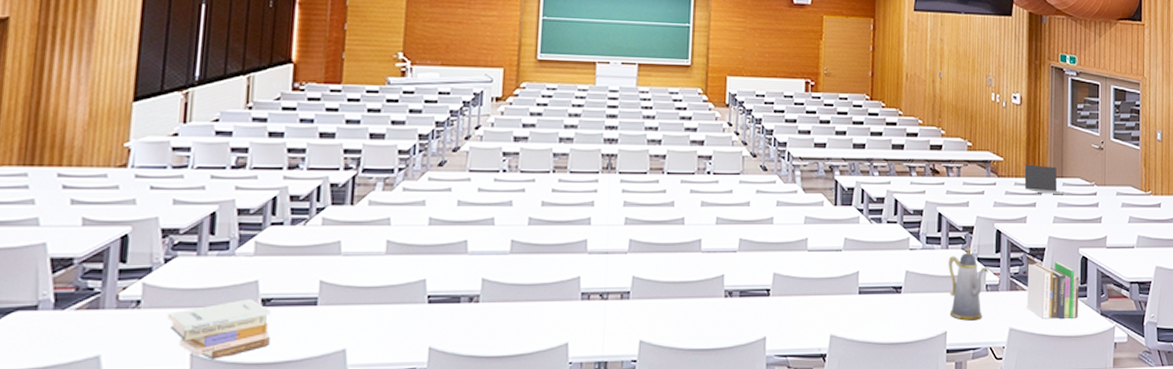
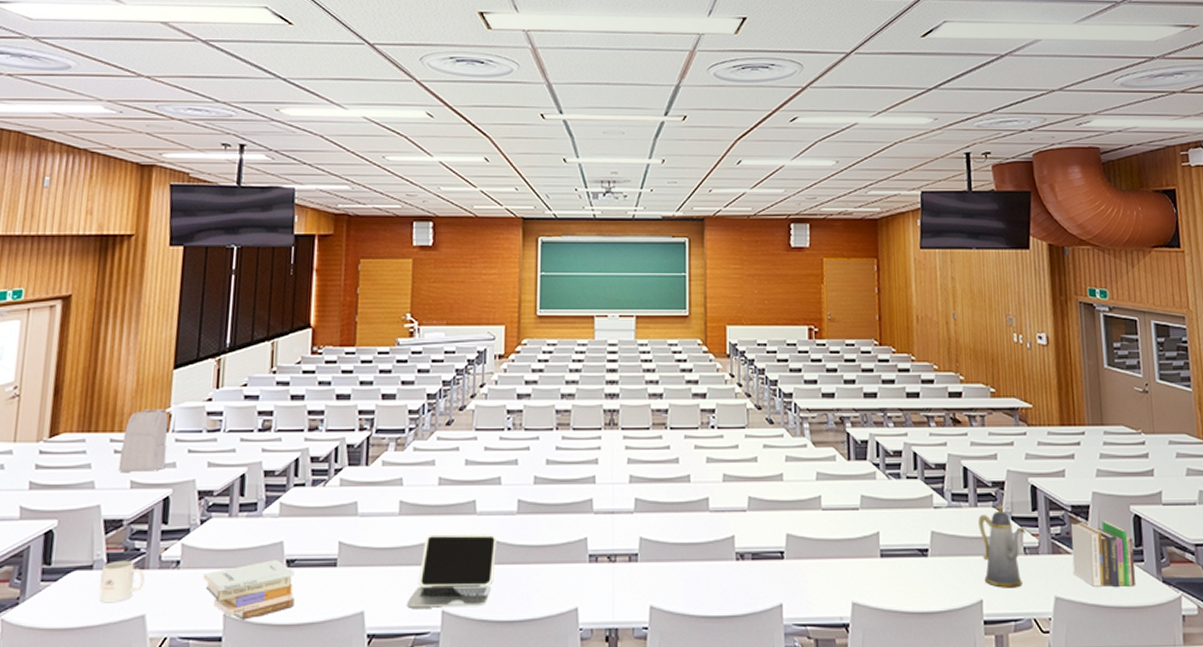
mug: none [45,300,100,345] -> present [99,560,145,603]
backpack: none [67,142,127,210] -> present [118,408,168,473]
laptop: none [391,273,488,345] -> present [406,534,497,608]
laptop: present [1024,164,1069,195] -> none [1057,411,1112,445]

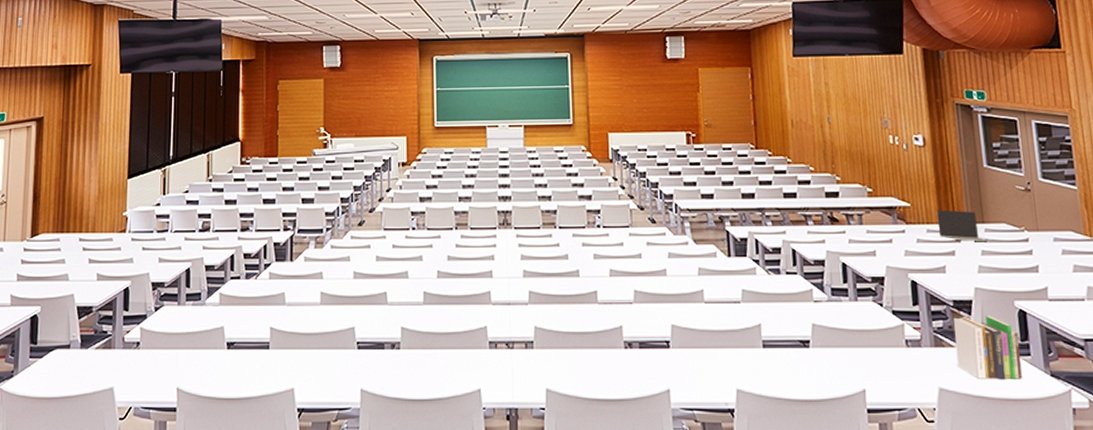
mug: present [99,560,145,603] -> none [76,341,112,377]
backpack: present [118,408,168,473] -> none [87,212,125,267]
books: present [202,560,295,620] -> none [158,342,235,394]
laptop: present [406,534,497,608] -> none [330,322,406,387]
coffee pot: present [978,503,1026,588] -> none [859,297,908,379]
laptop: none [1057,411,1112,445] -> present [936,209,994,242]

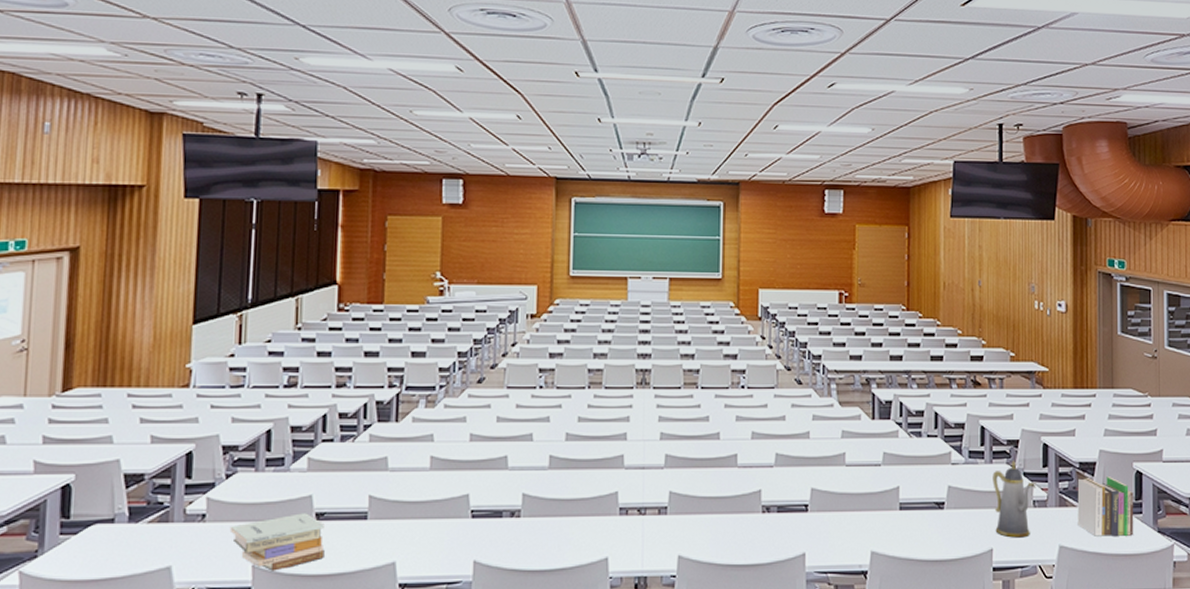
books: none [158,342,235,394] -> present [229,513,325,571]
coffee pot: none [859,297,908,379] -> present [993,460,1036,538]
laptop: present [936,209,994,242] -> none [1072,375,1121,407]

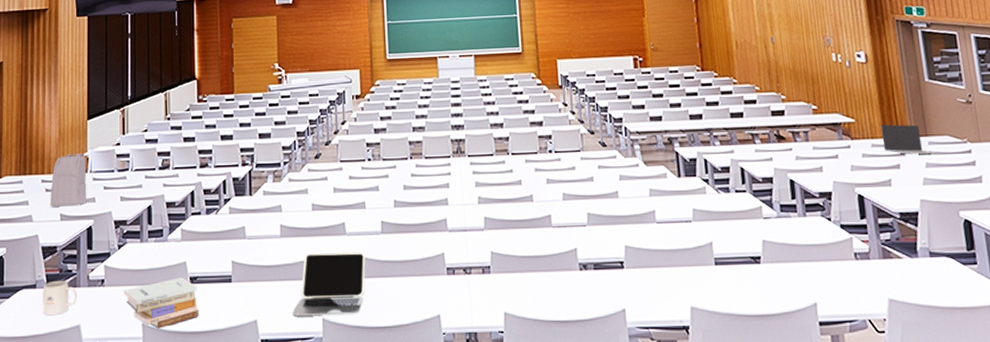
mug: none [122,514,170,556] -> present [43,280,78,316]
backpack: none [137,363,188,428] -> present [50,153,87,208]
laptop: none [438,488,528,559] -> present [292,252,366,317]
coffee pot: present [993,460,1036,538] -> none [808,212,856,292]
laptop: none [1072,375,1121,407] -> present [880,124,938,155]
books: present [1077,477,1134,536] -> none [900,226,970,289]

